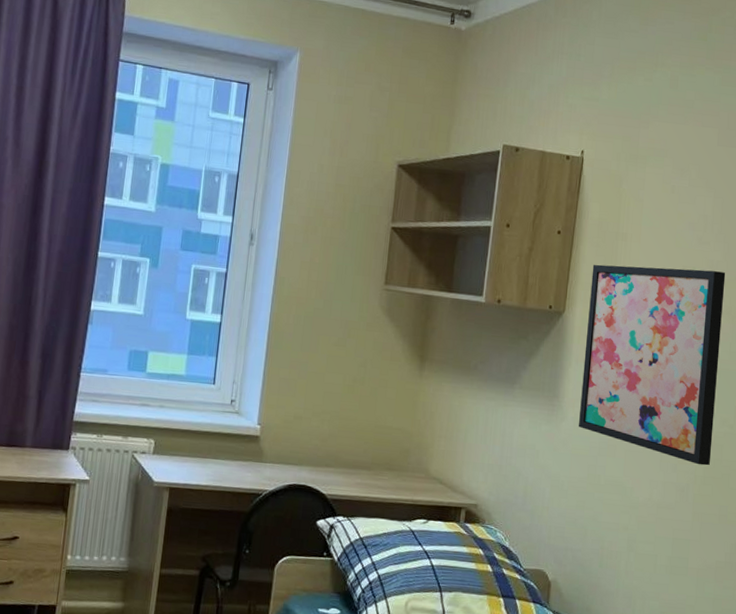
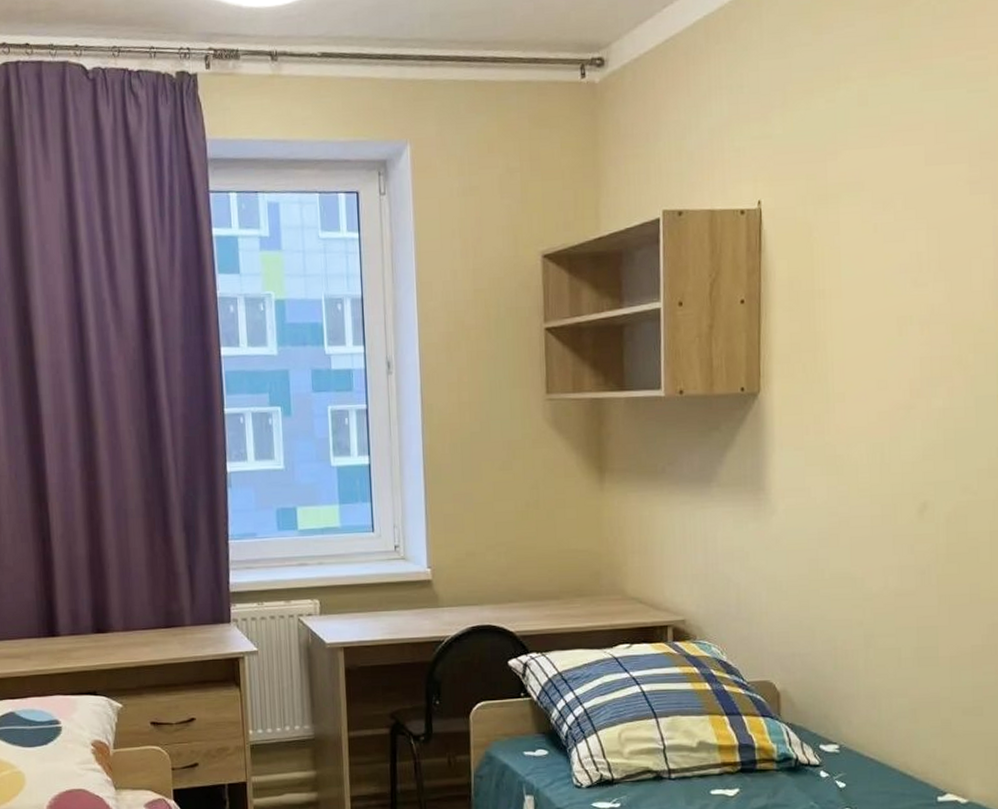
wall art: present [579,264,726,466] -> none [787,316,954,542]

